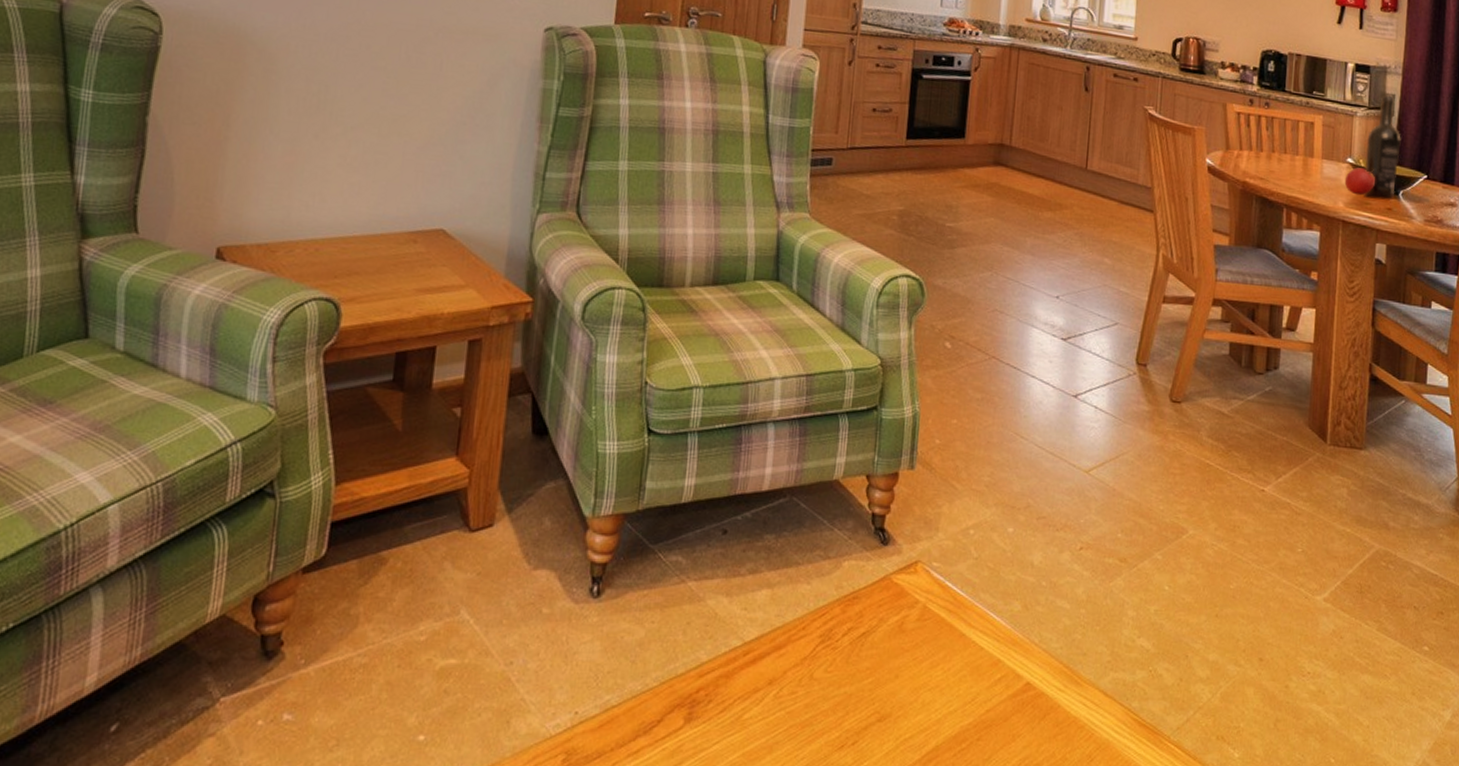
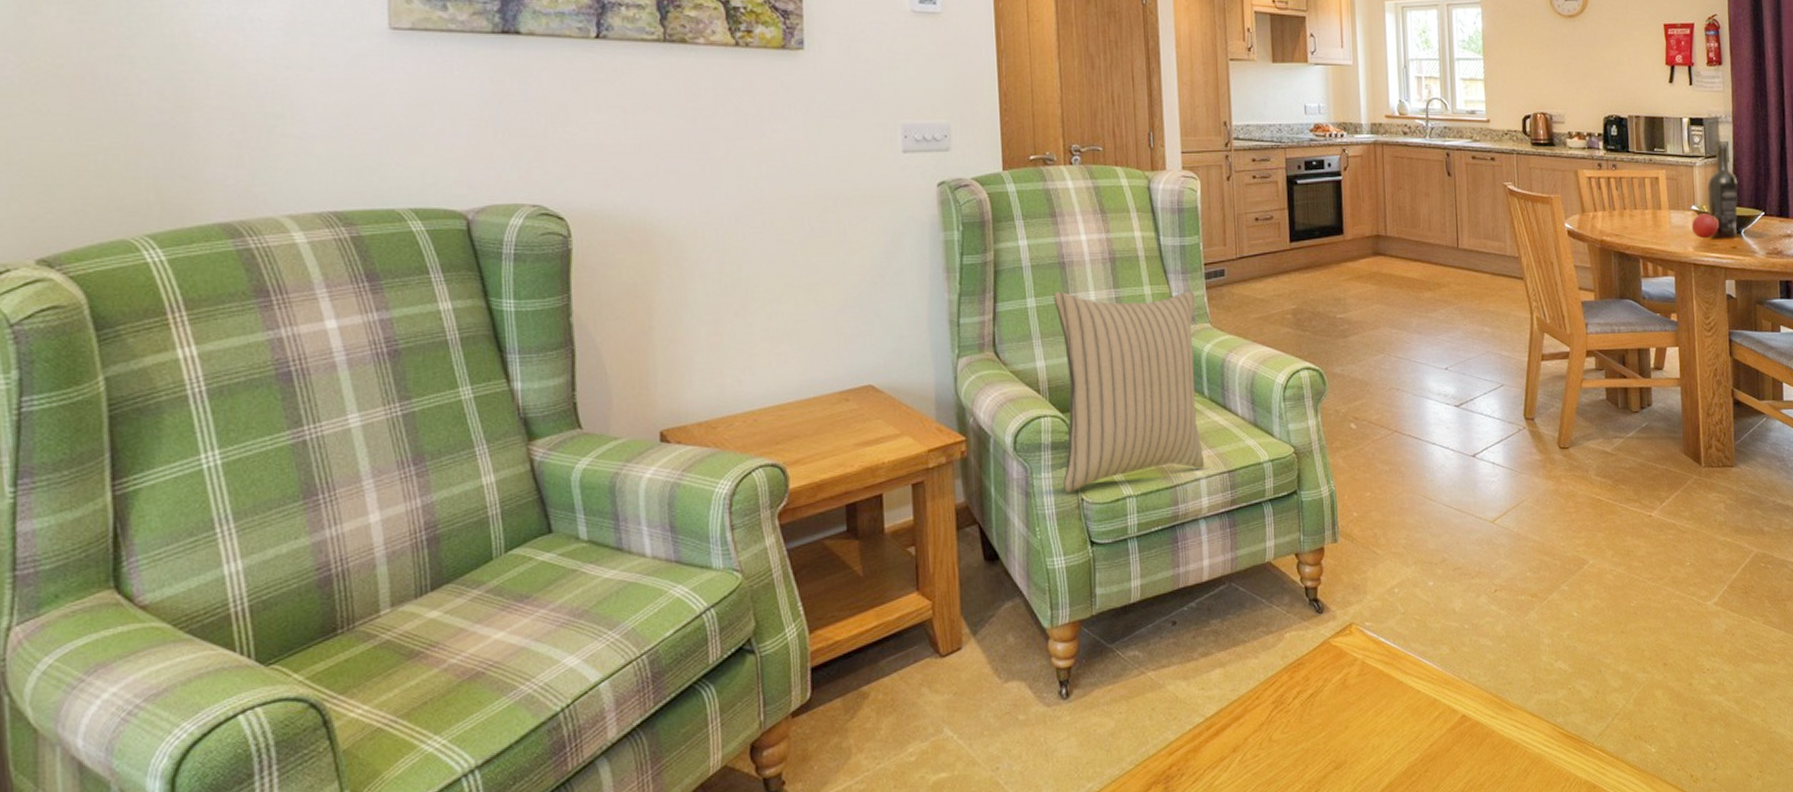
pillow: none [628,157,798,373] -> present [1053,290,1205,492]

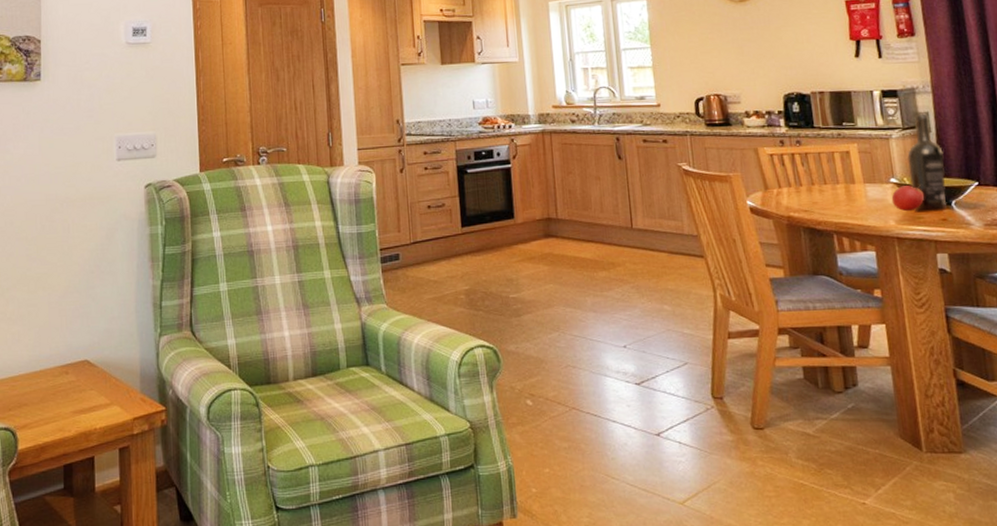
pillow: present [1053,290,1205,492] -> none [243,273,383,460]

